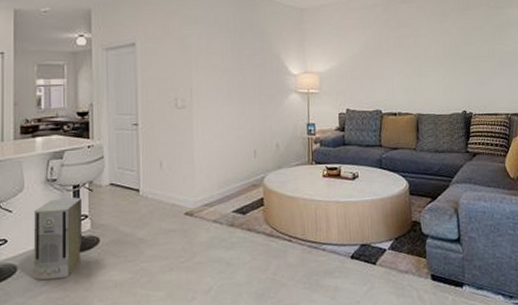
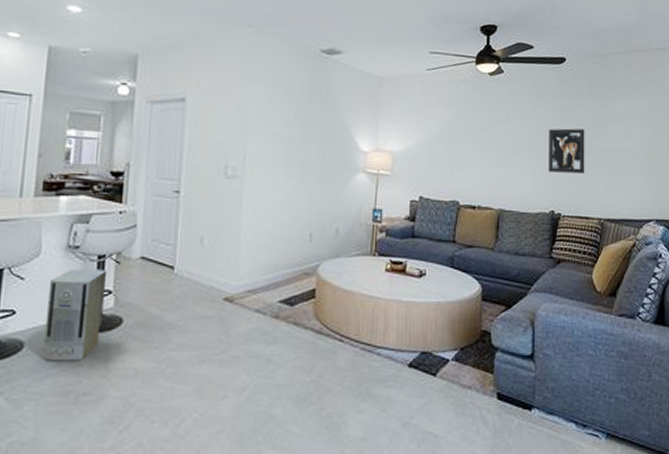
wall art: none [454,37,490,77] -> present [549,128,585,174]

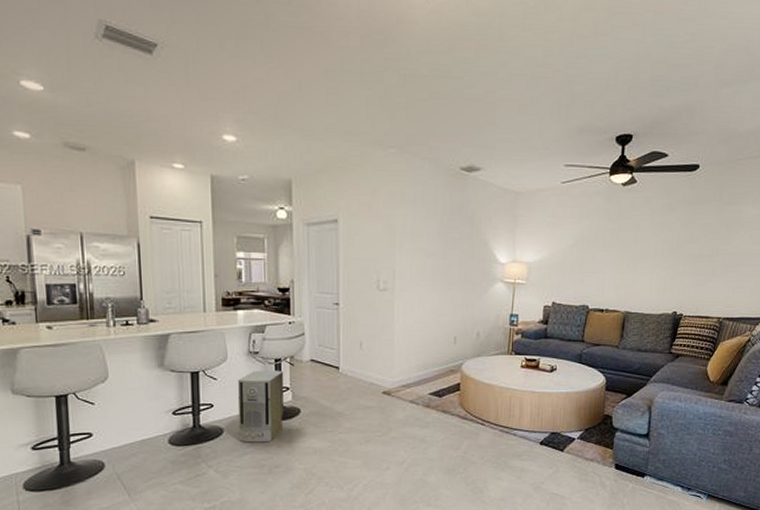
wall art: present [549,128,585,174] -> none [674,234,712,277]

